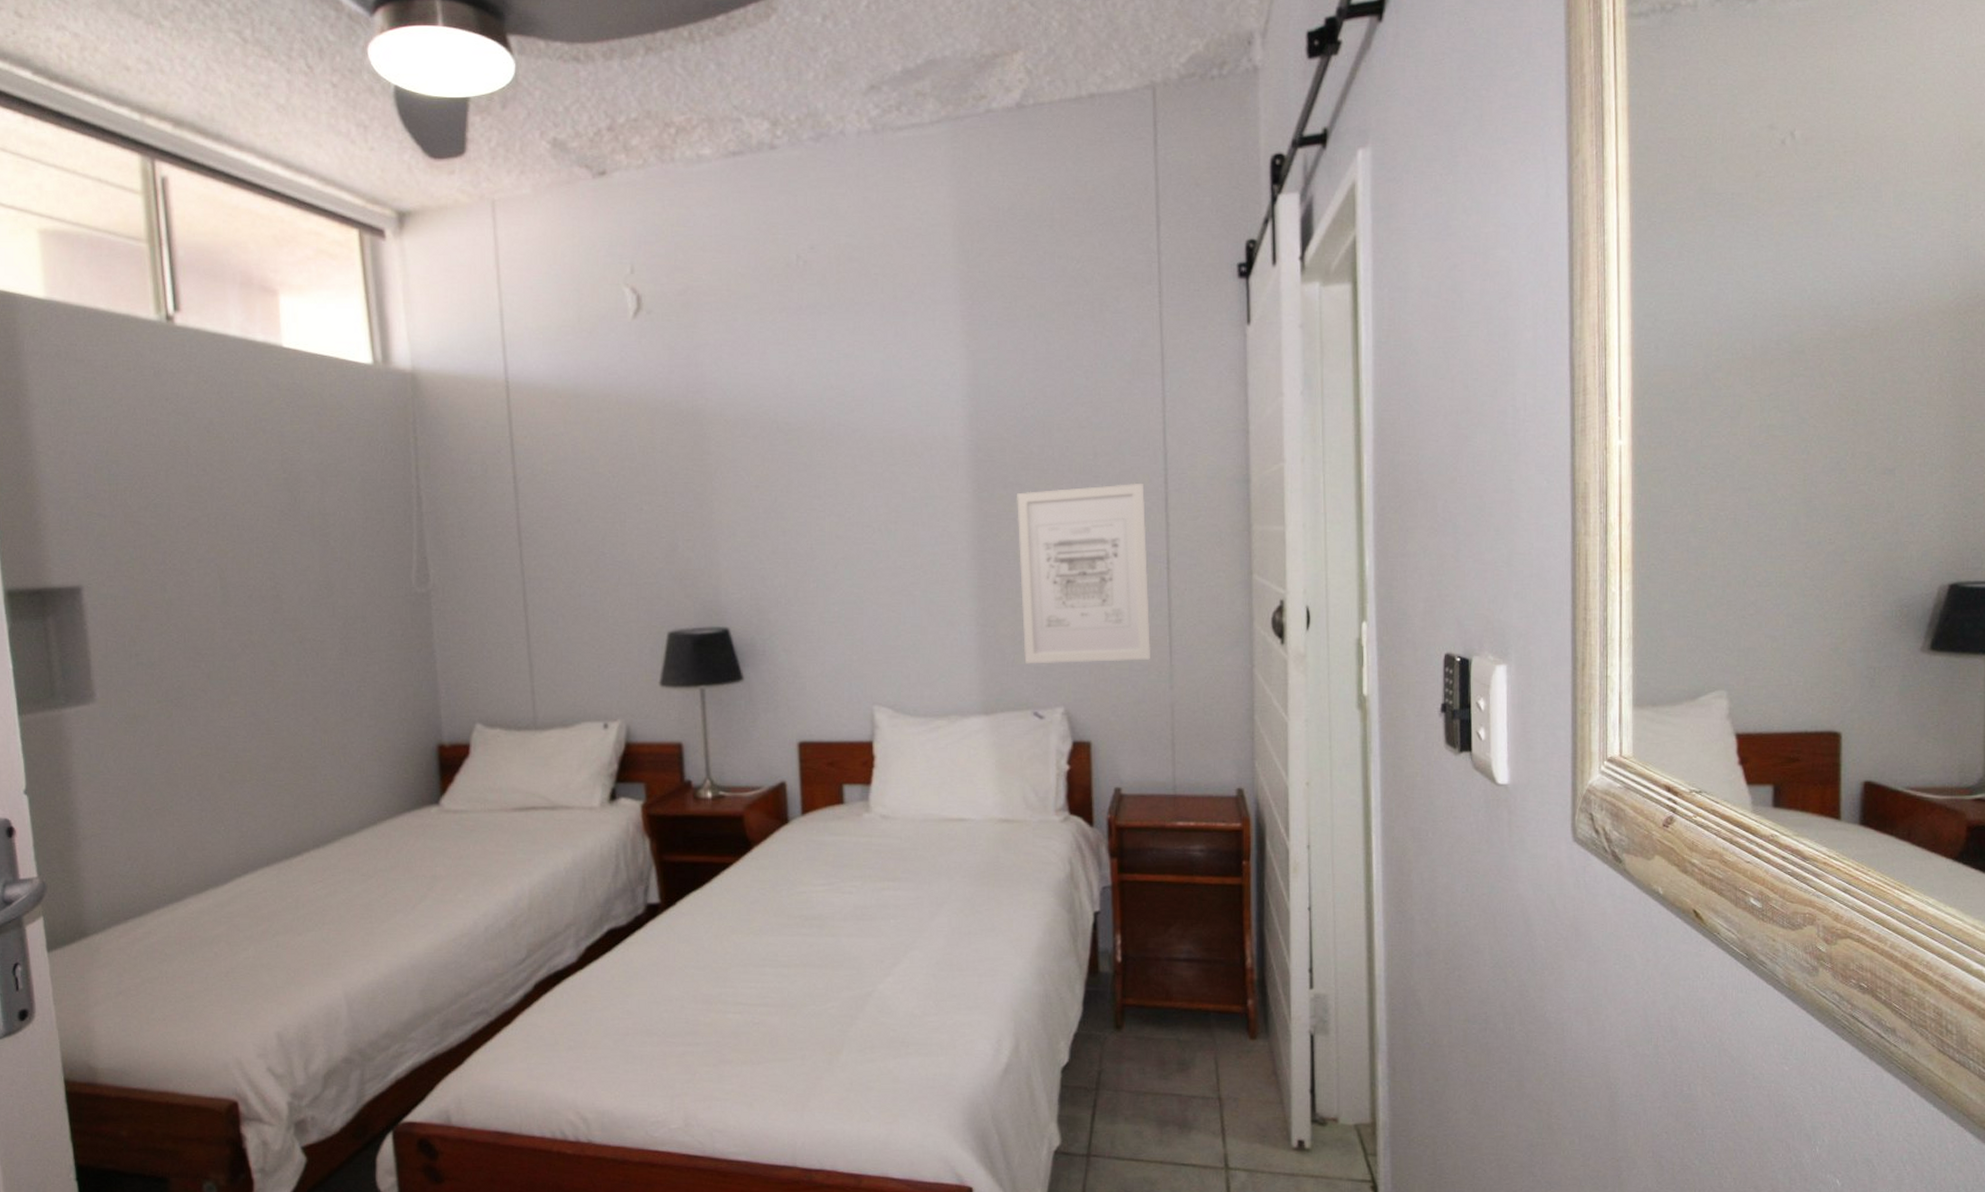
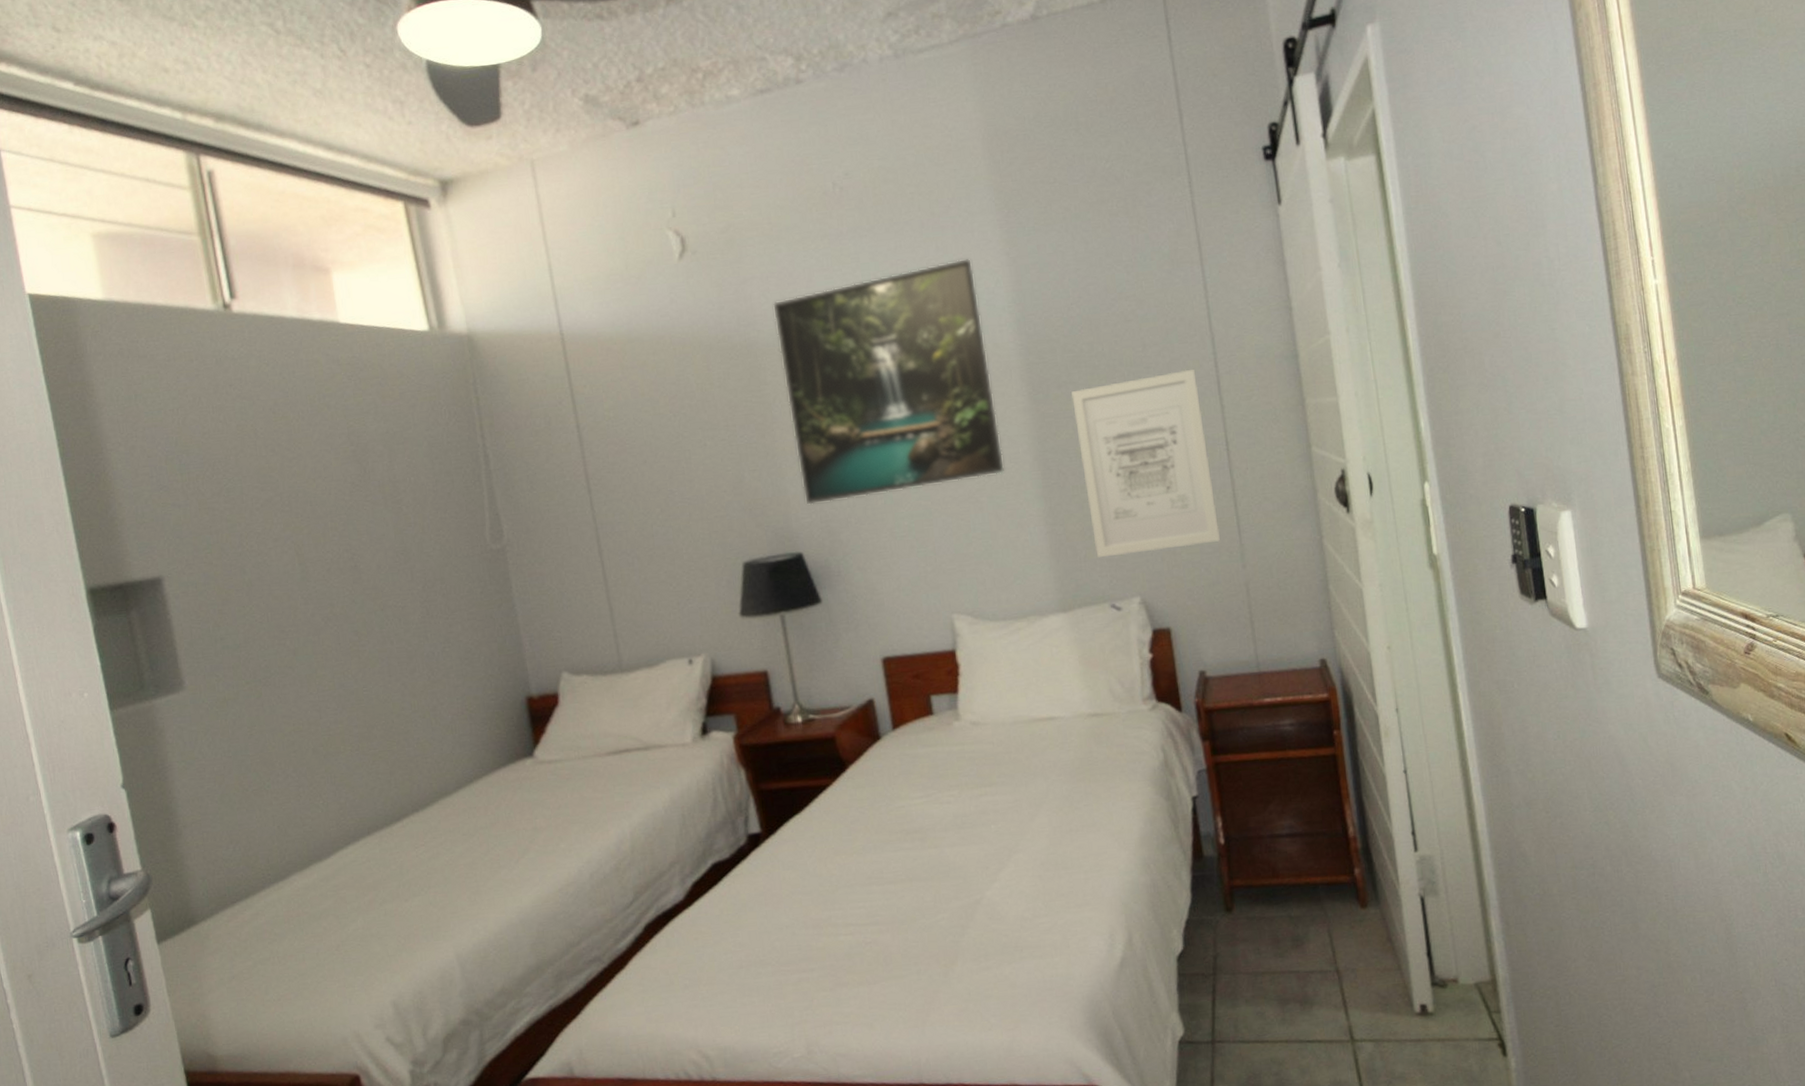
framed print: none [723,346,942,581] -> present [772,258,1005,505]

